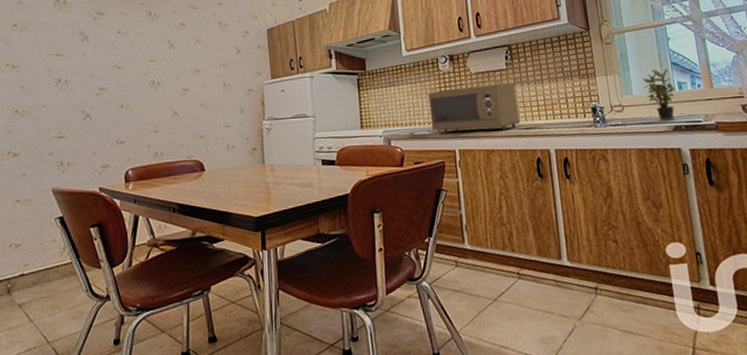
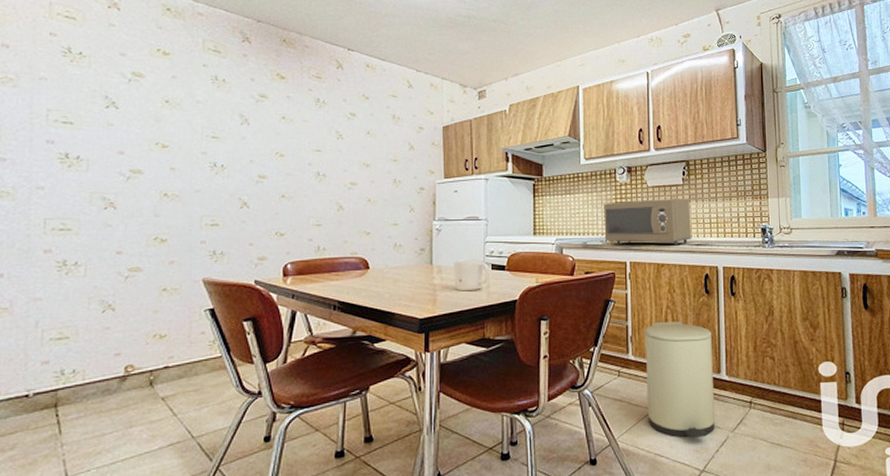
mug: none [285,155,320,188] -> present [454,259,489,292]
pedal bin: none [480,208,561,328] -> present [645,322,716,438]
potted plant: present [643,69,677,121] -> none [813,195,843,245]

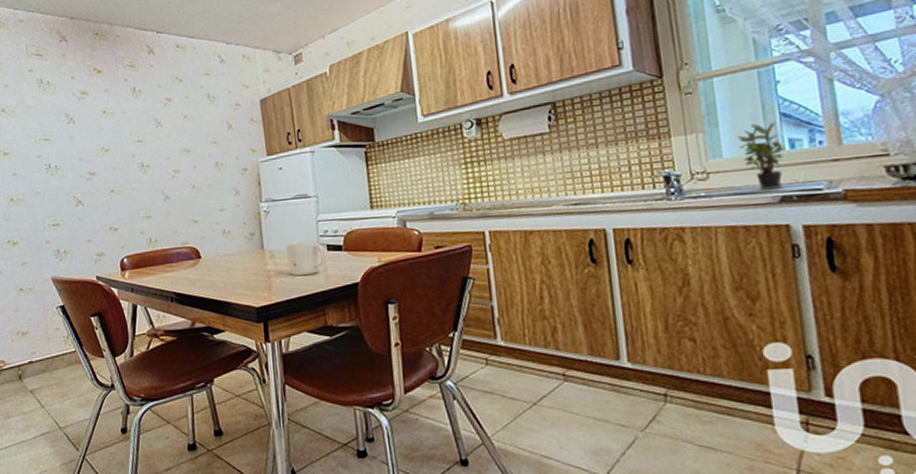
microwave: present [604,199,691,246] -> none [450,149,567,213]
pedal bin: present [645,322,716,438] -> none [515,299,618,437]
potted plant: none [813,195,843,245] -> present [738,122,787,190]

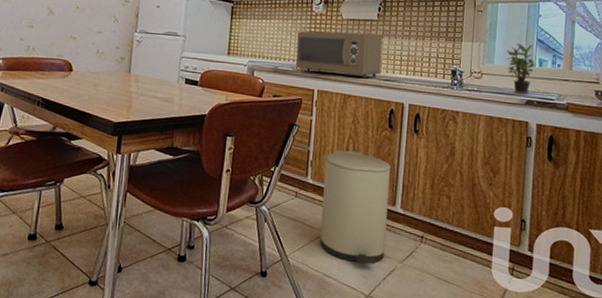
mug: present [286,240,325,277] -> none [149,71,183,102]
microwave: none [450,149,567,213] -> present [295,31,383,79]
pedal bin: none [515,299,618,437] -> present [320,150,391,265]

